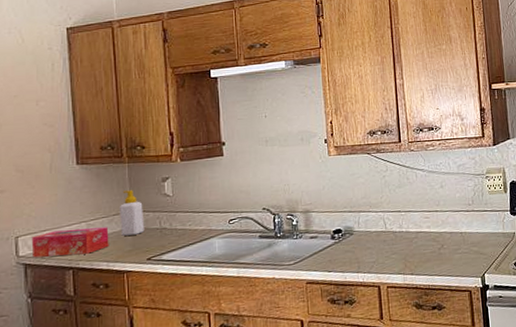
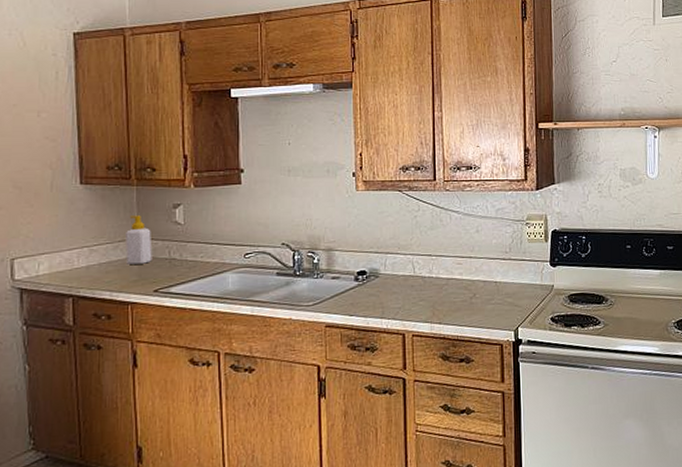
tissue box: present [31,227,109,258] -> none [28,253,113,283]

